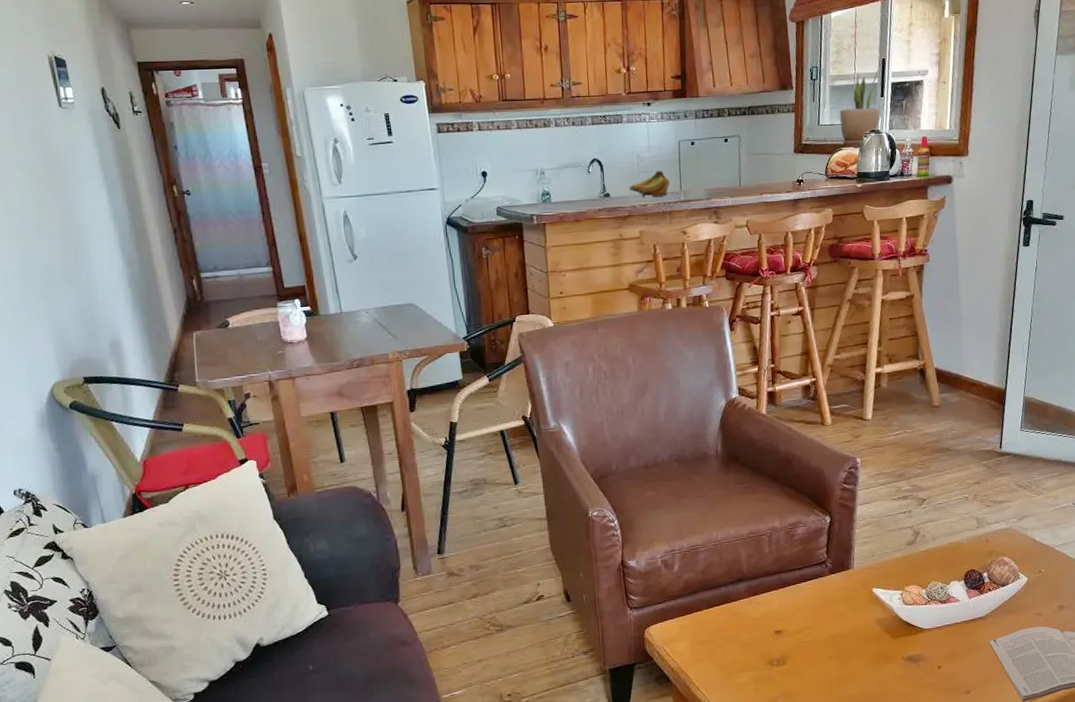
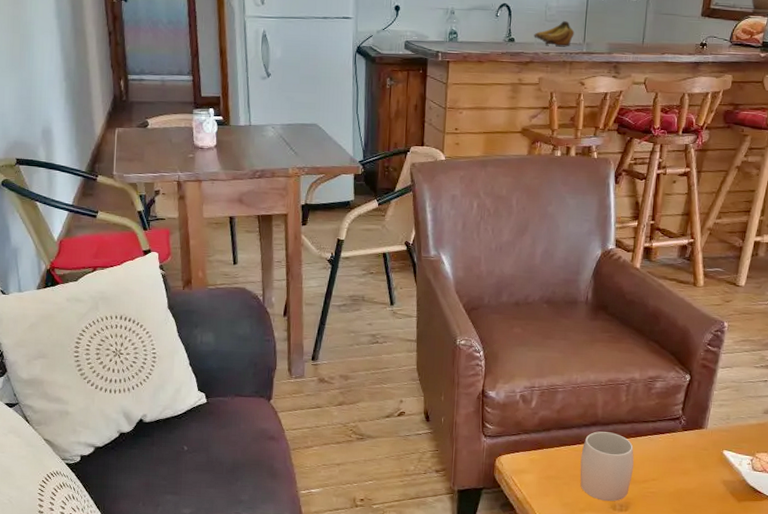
mug: none [731,586,786,658] -> present [580,431,634,502]

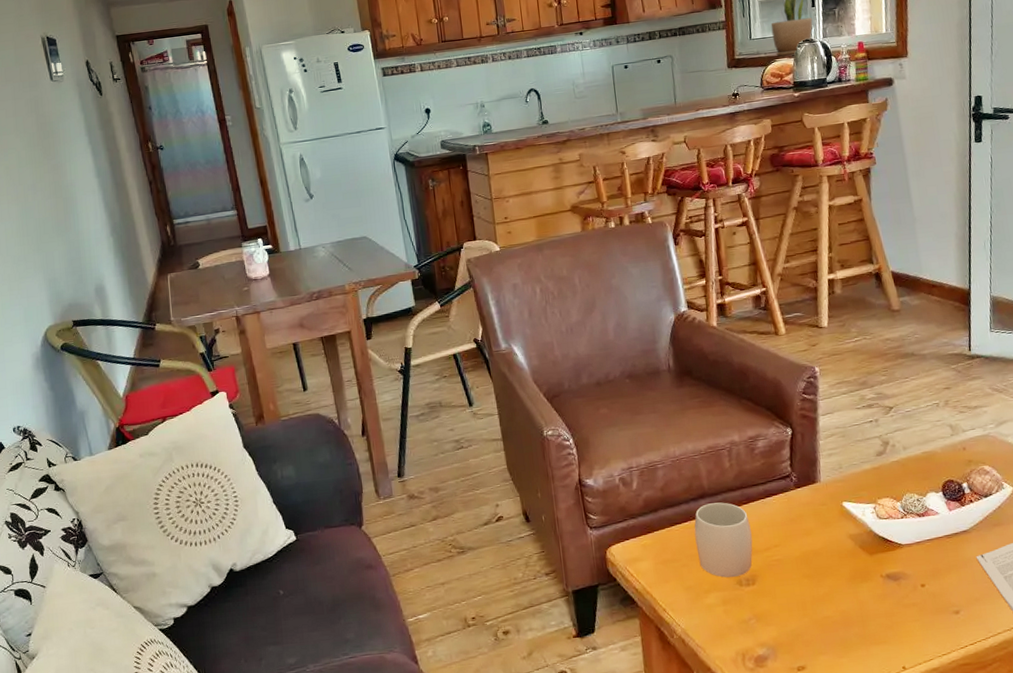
fruit: present [534,21,575,47] -> none [566,95,606,121]

